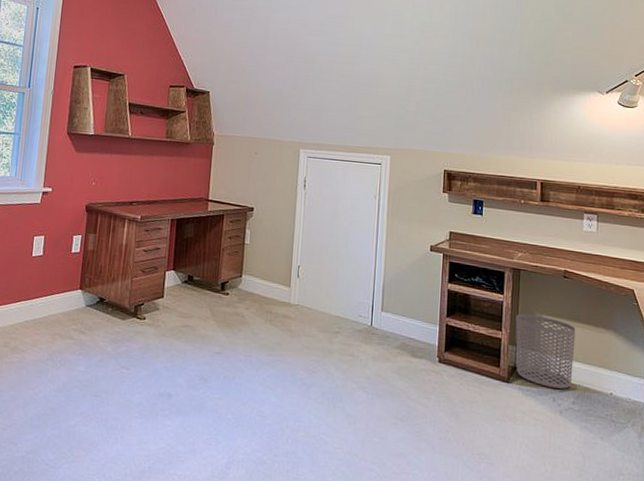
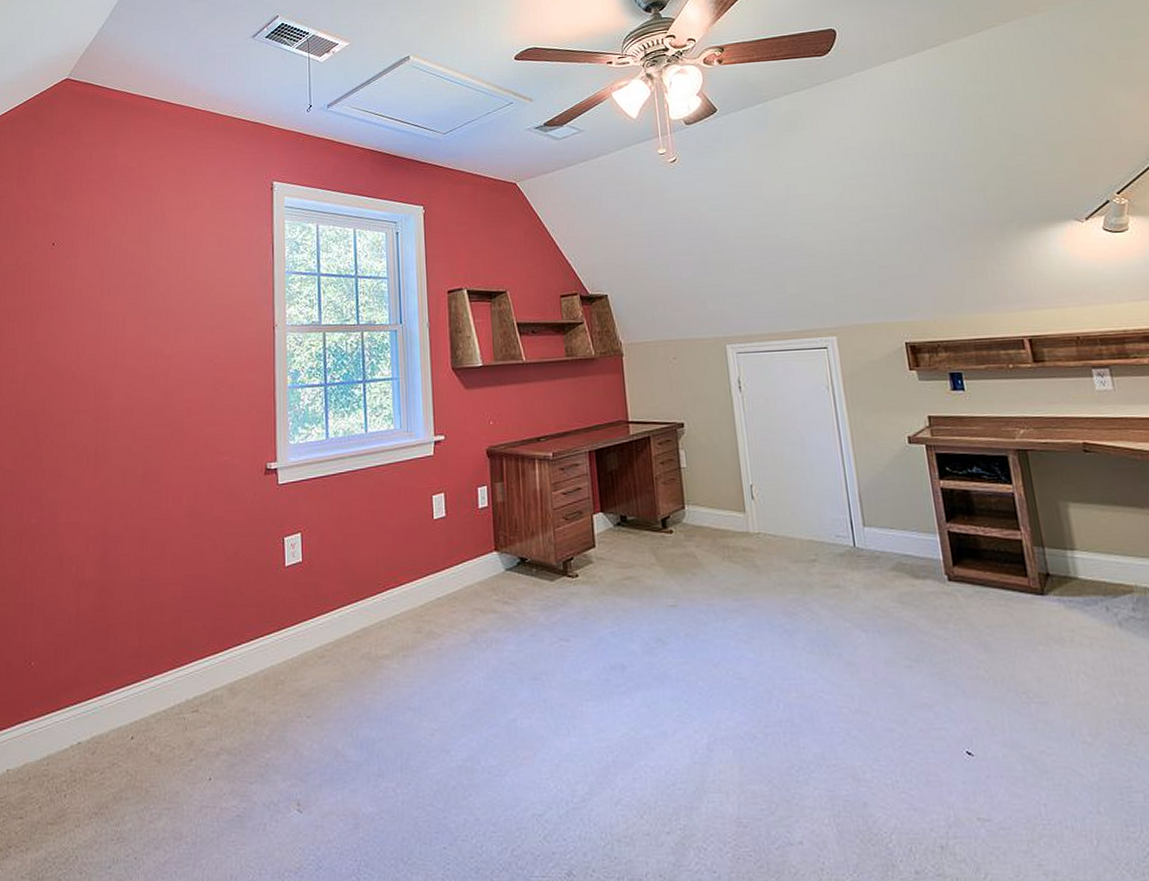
waste bin: present [515,314,576,389] -> none [1034,504,1125,594]

